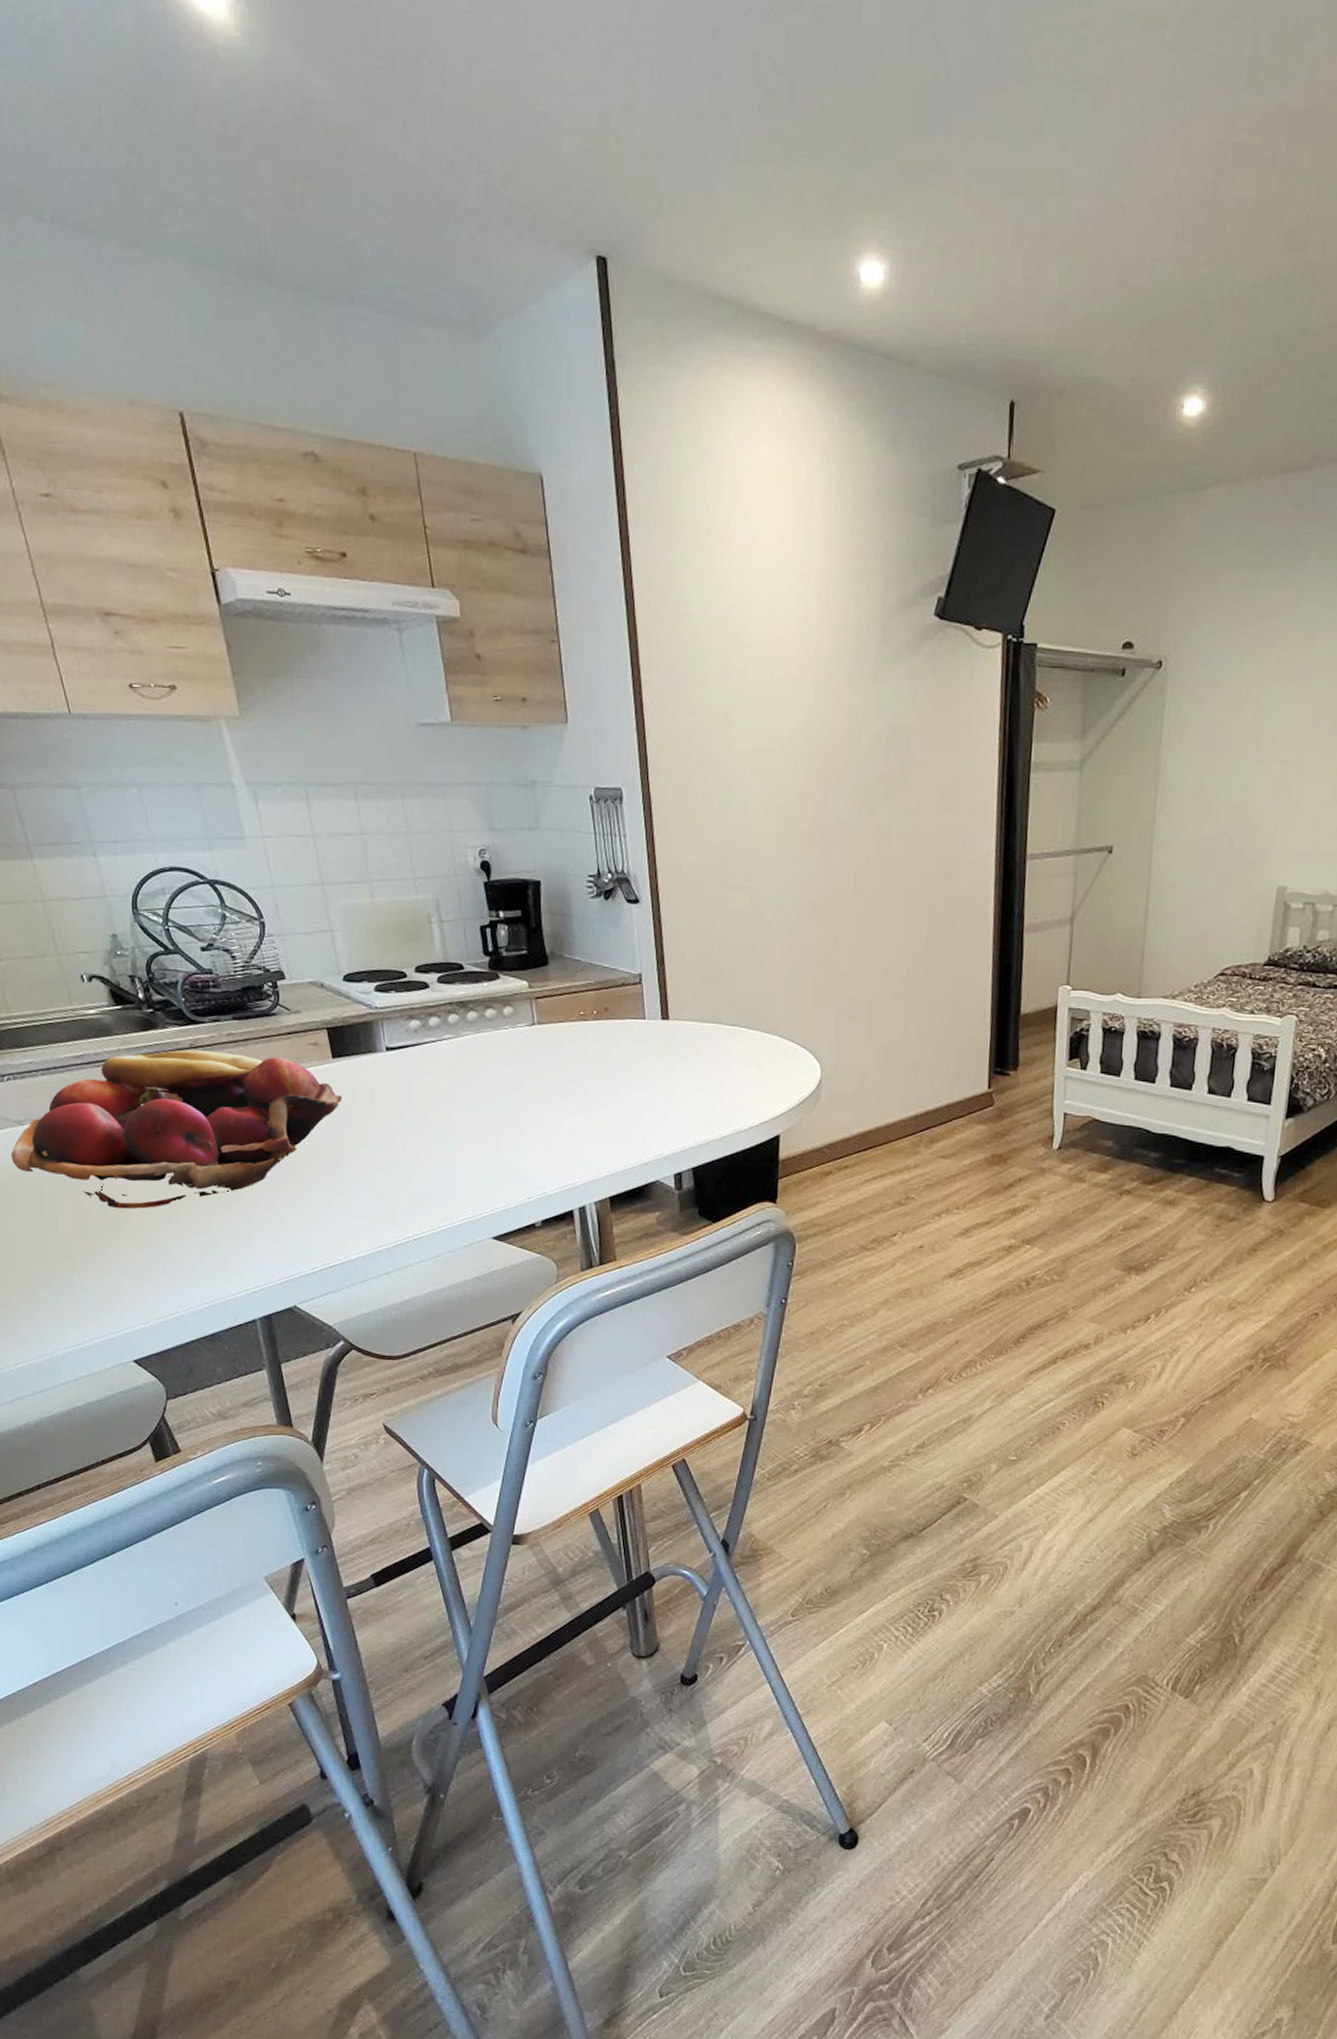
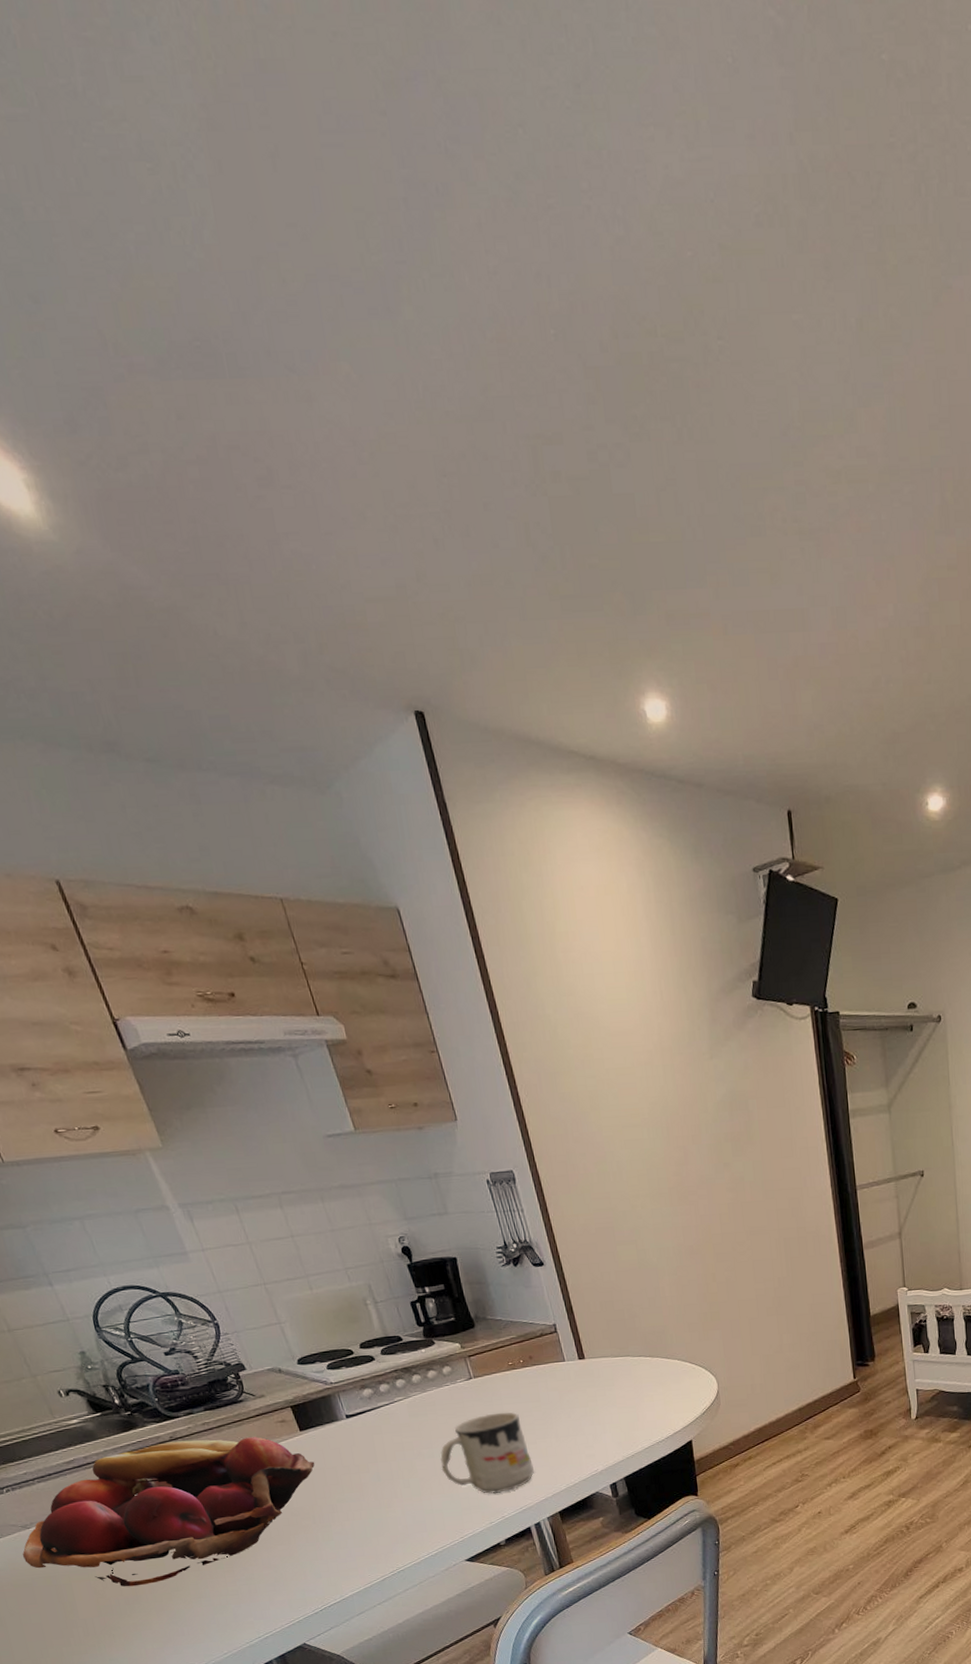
mug: none [482,1068,589,1165] -> present [440,1412,535,1494]

